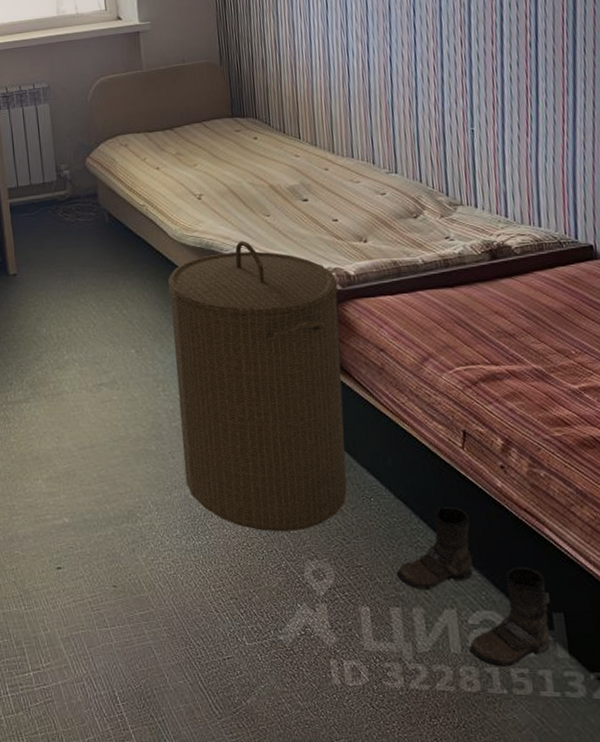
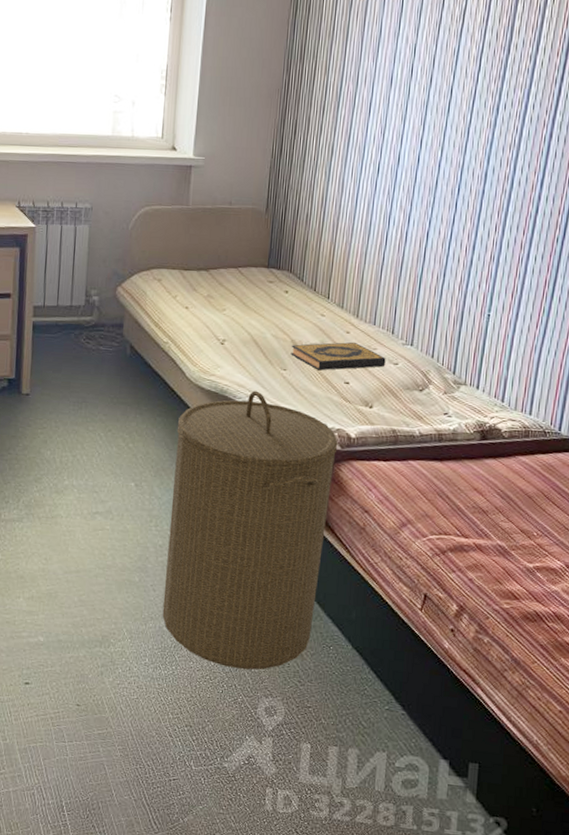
hardback book: none [270,177,372,212] -> present [291,342,386,371]
boots: present [396,505,551,667] -> none [340,659,471,807]

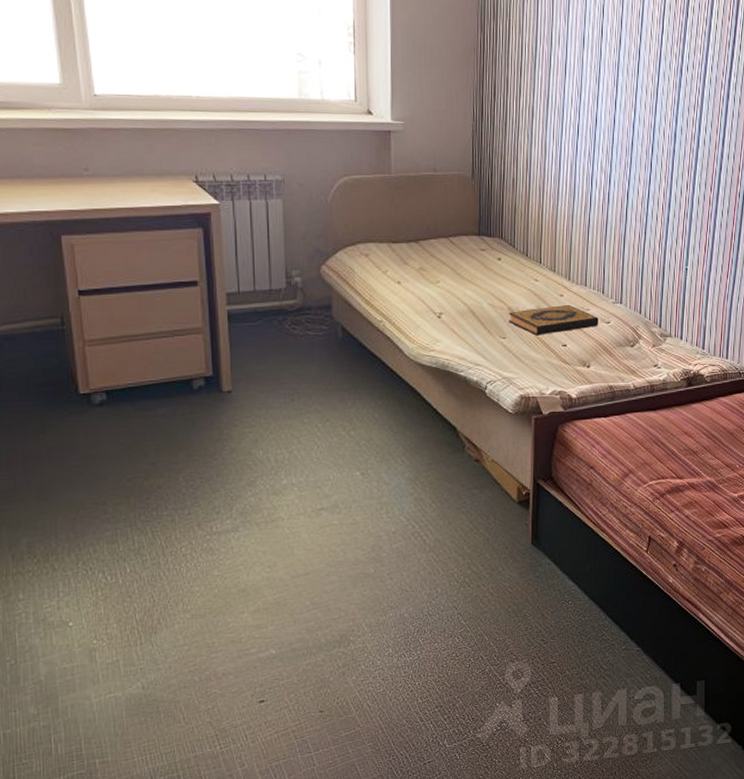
laundry hamper: present [162,390,338,670] -> none [400,362,561,641]

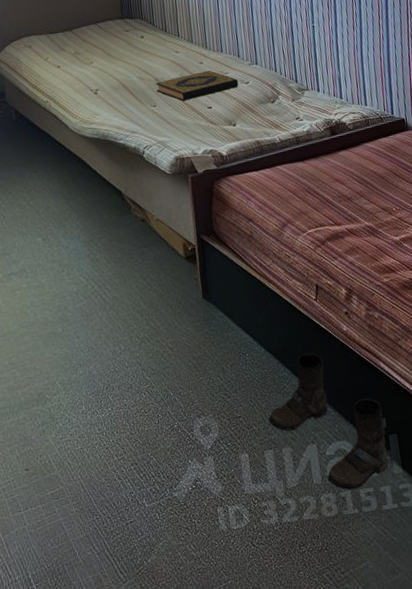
boots: none [582,602,697,731] -> present [268,352,389,490]

